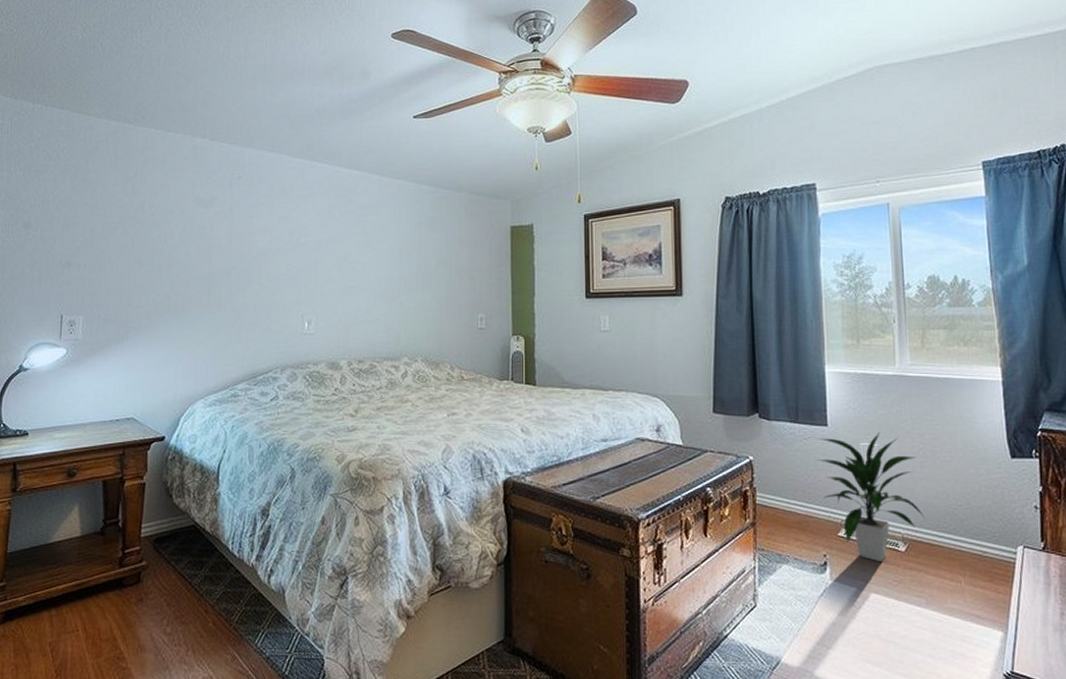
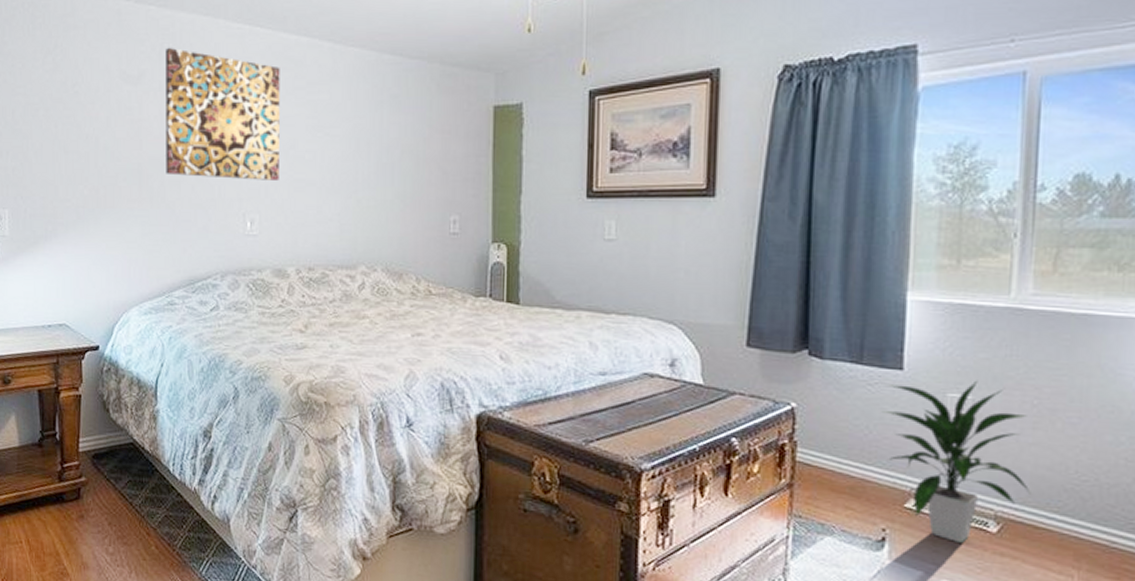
wall art: none [233,177,335,287] -> present [166,47,280,180]

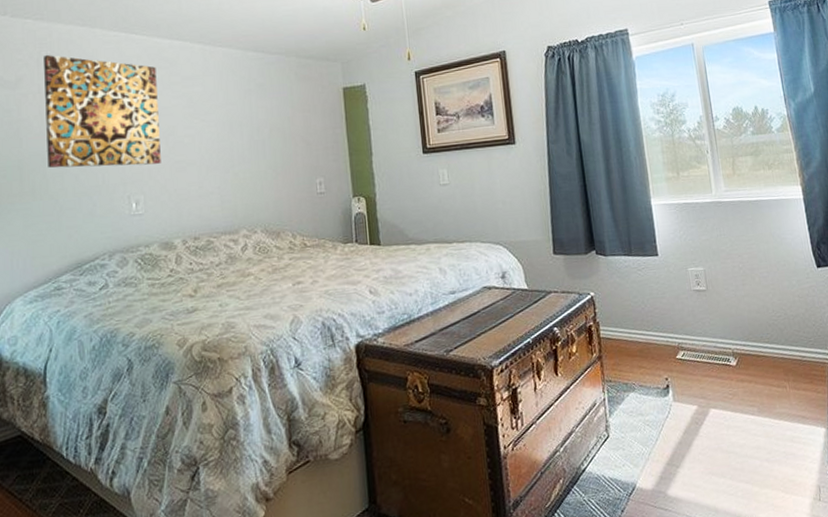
indoor plant: present [883,380,1031,543] -> none [651,256,750,378]

